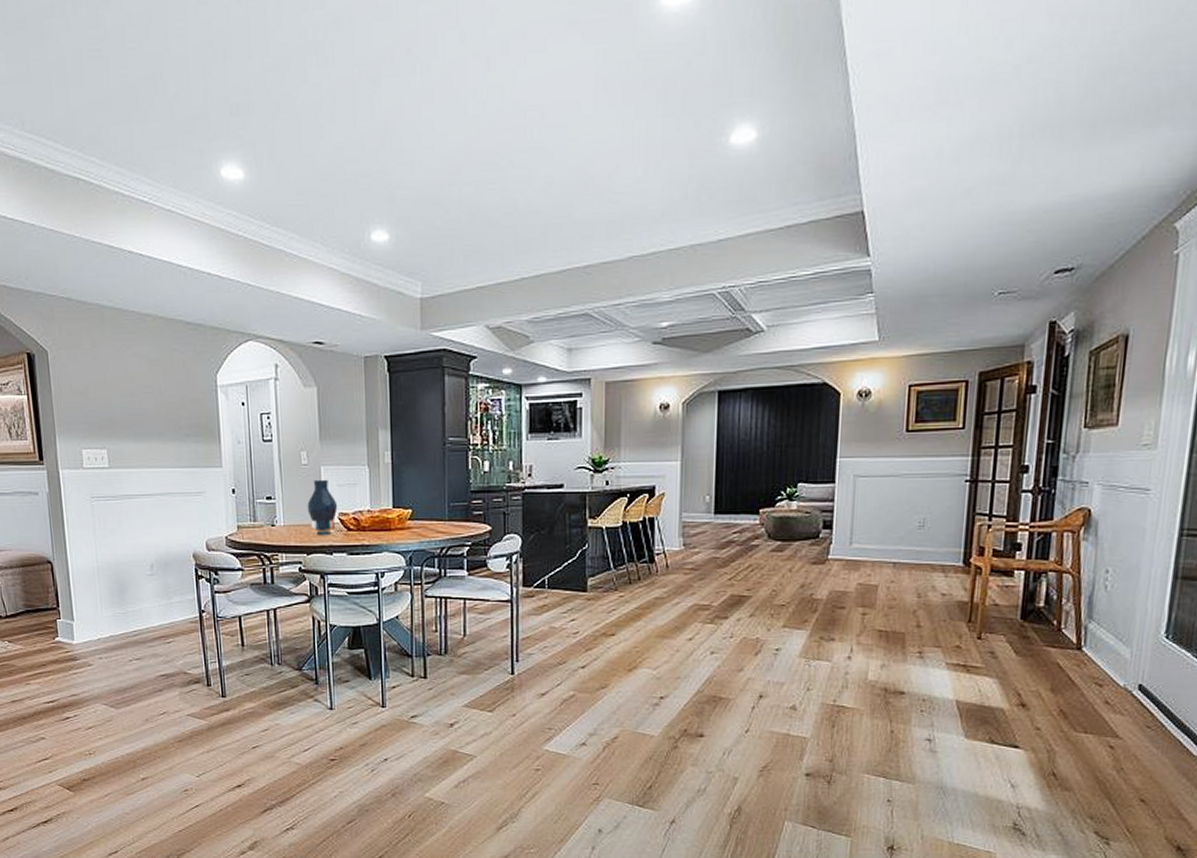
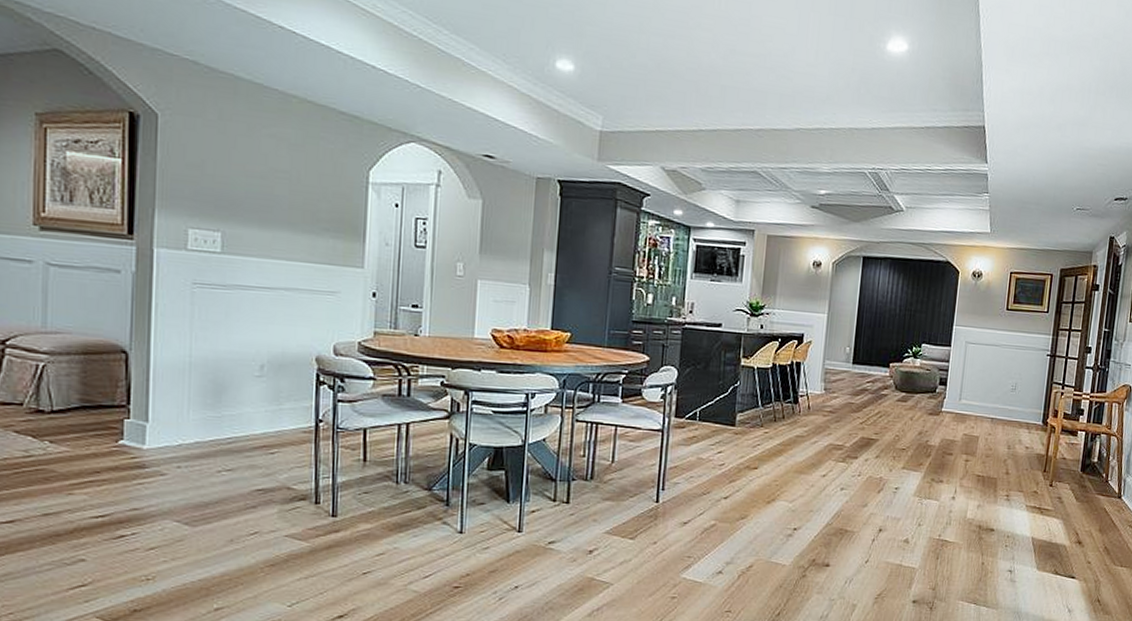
vase: present [307,479,338,536] -> none [457,292,492,352]

